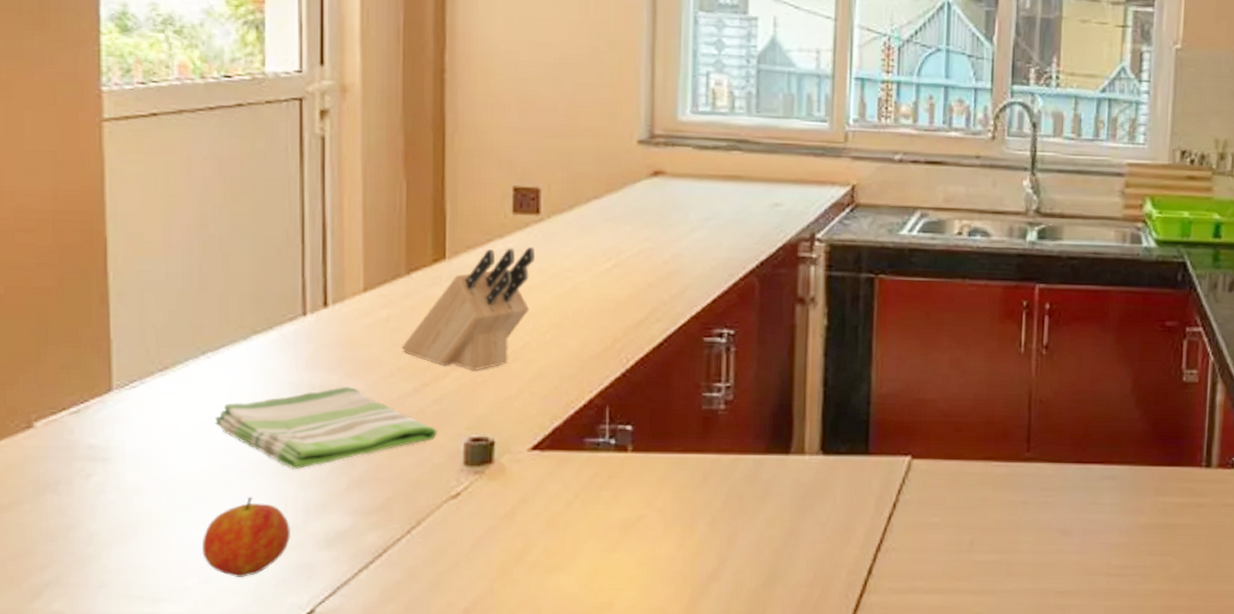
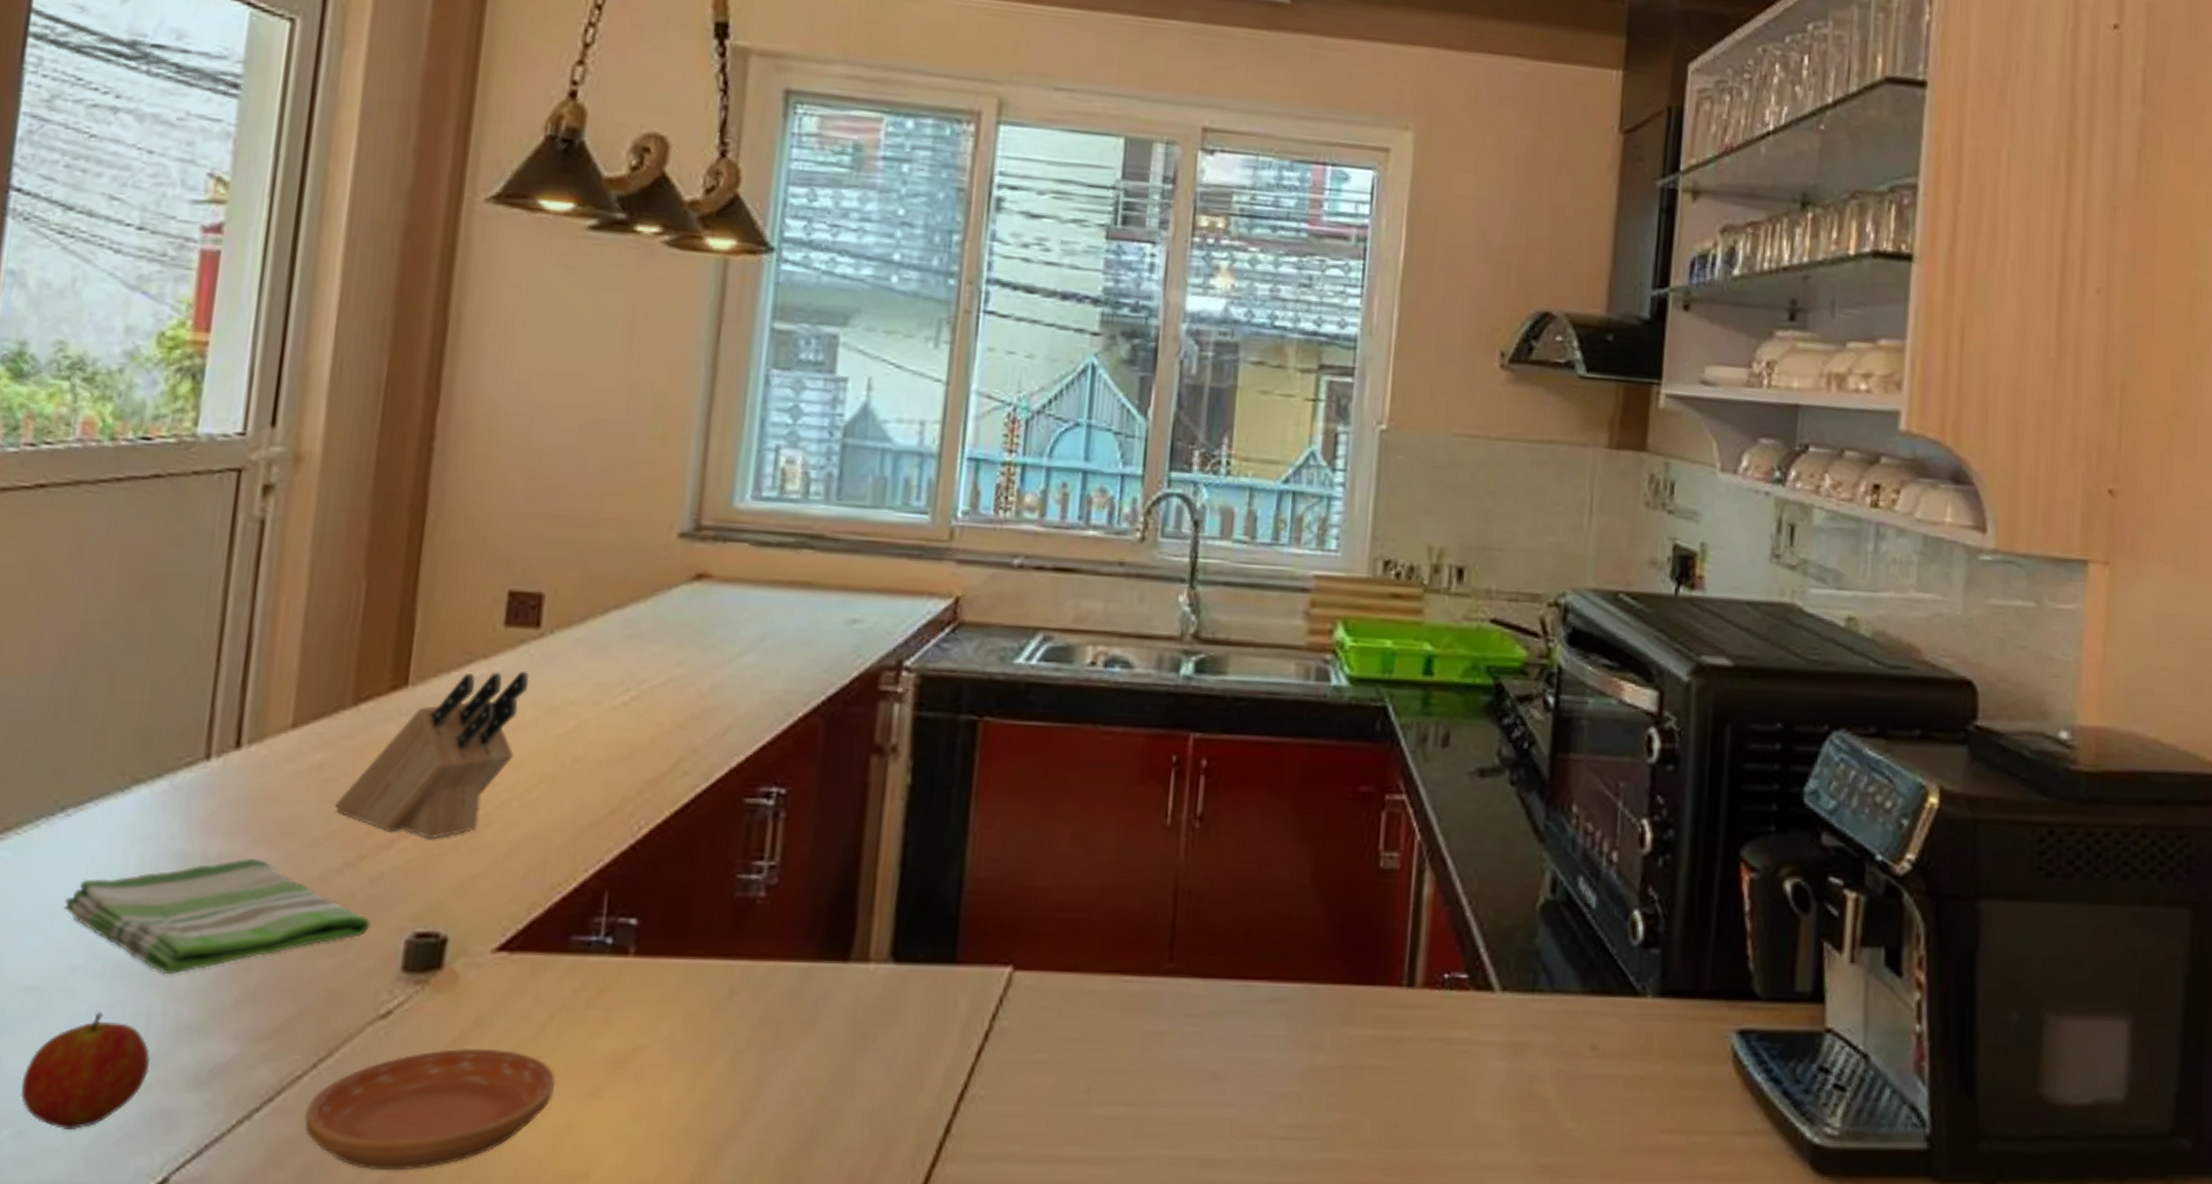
saucer: none [406,518,583,602] -> present [304,1047,556,1170]

